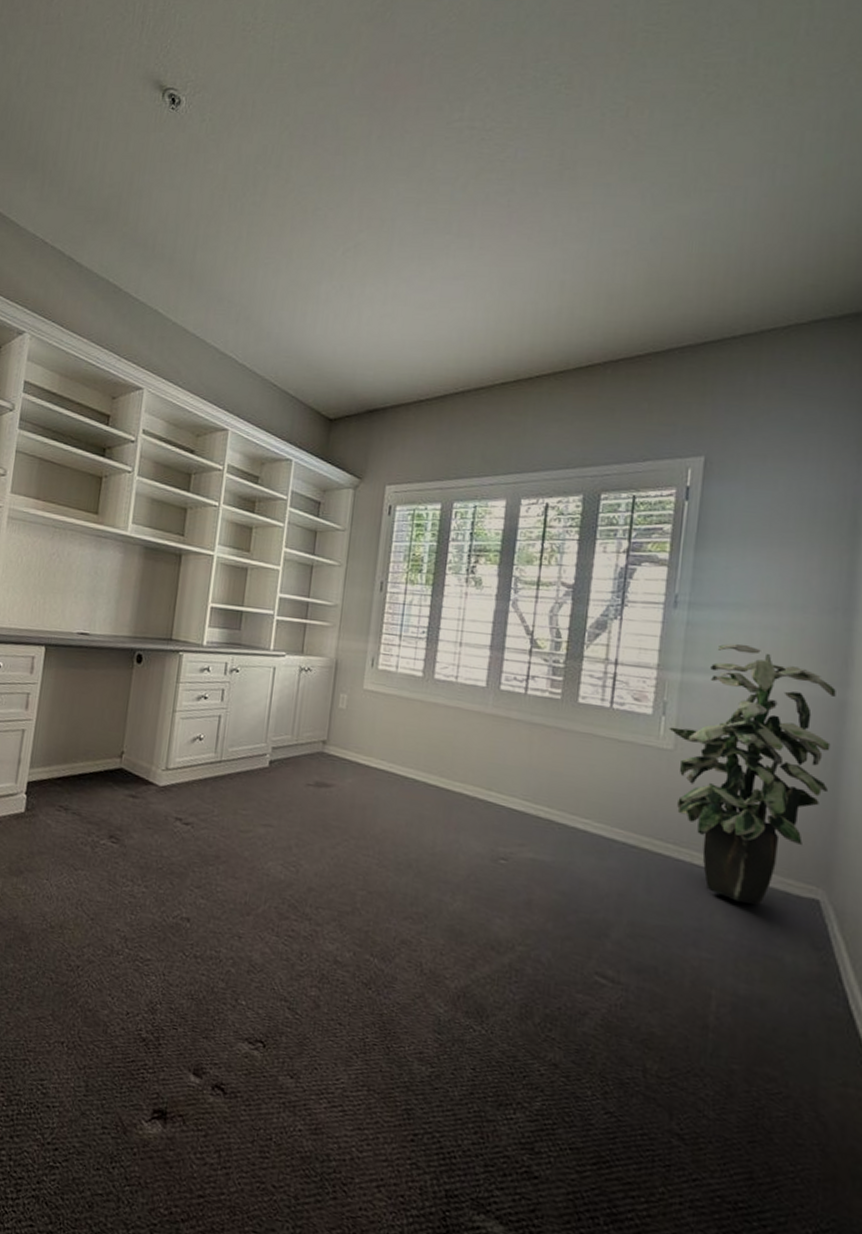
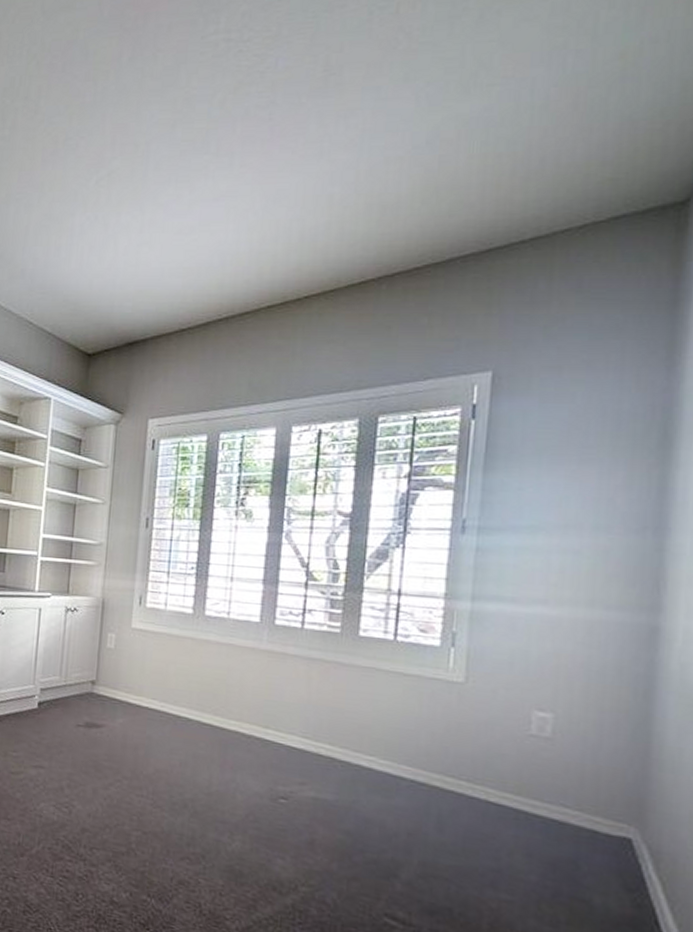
indoor plant: present [669,643,836,905] -> none [459,568,647,844]

